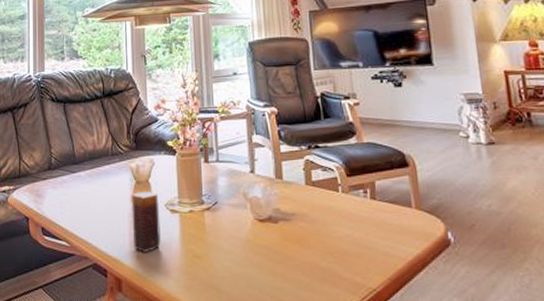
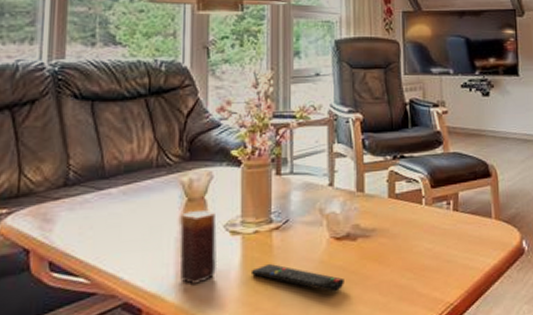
remote control: none [188,239,269,269] -> present [250,263,344,292]

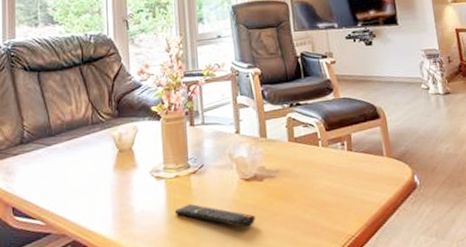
candle: present [179,210,218,284] -> none [114,159,147,224]

